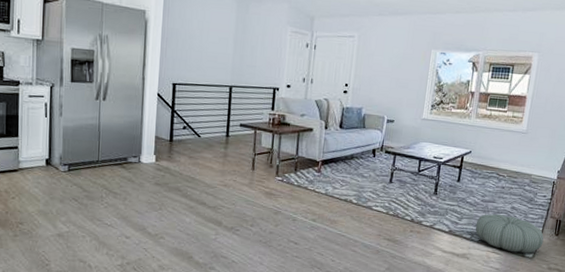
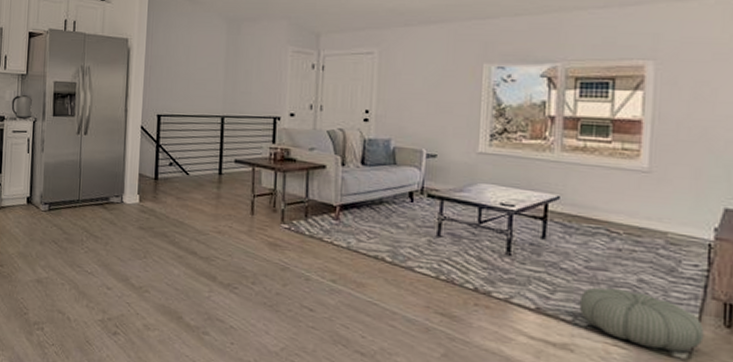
kettle: none [26,59,49,85] -> present [11,94,32,120]

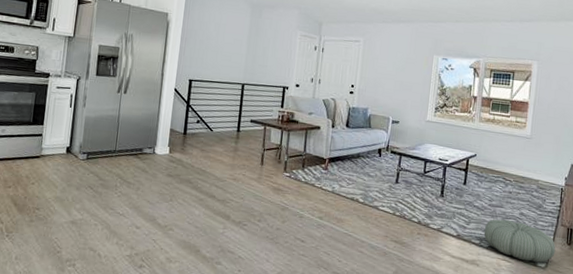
kettle: present [11,94,32,120] -> none [56,54,77,77]

